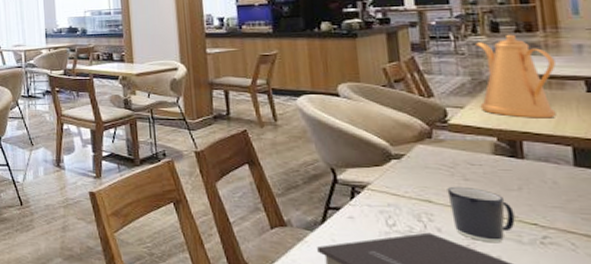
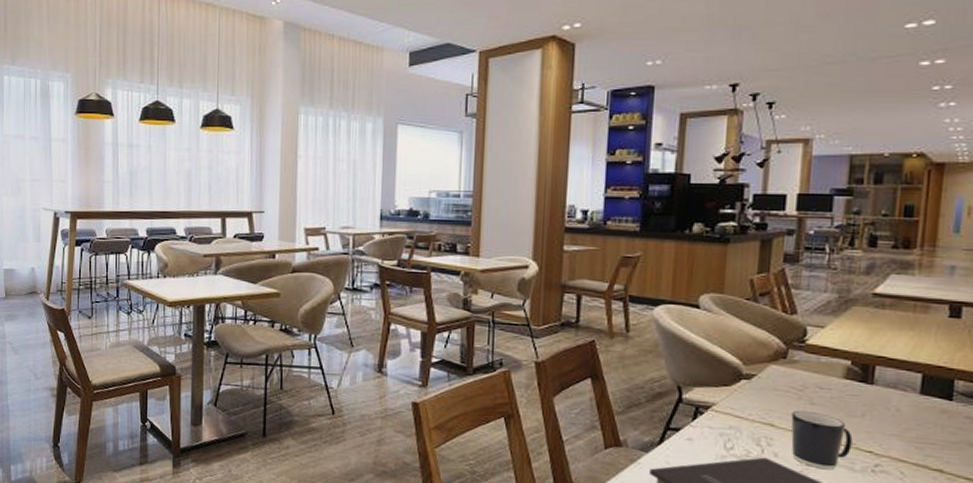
coffee pot: present [474,34,557,118] -> none [841,250,925,343]

